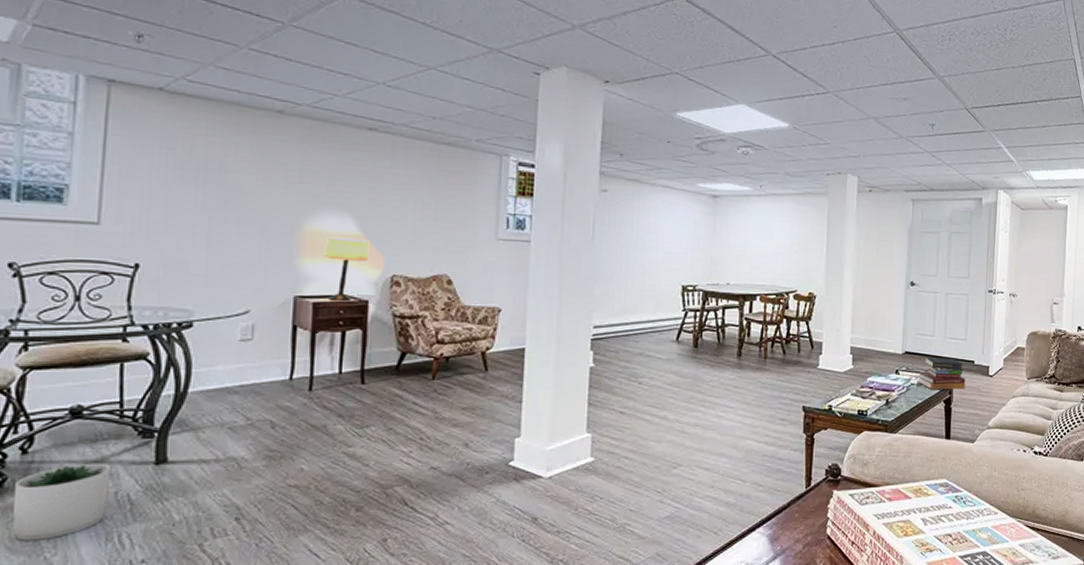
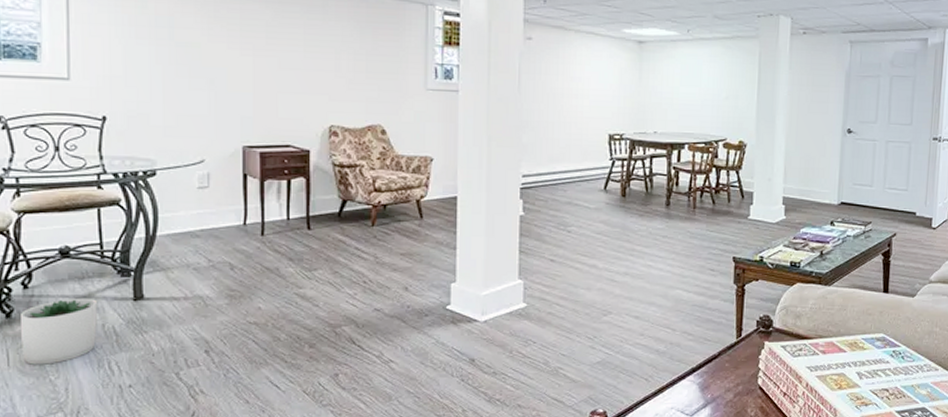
table lamp: present [324,237,370,302] -> none [267,89,308,152]
books: present [917,357,966,390] -> none [853,208,906,242]

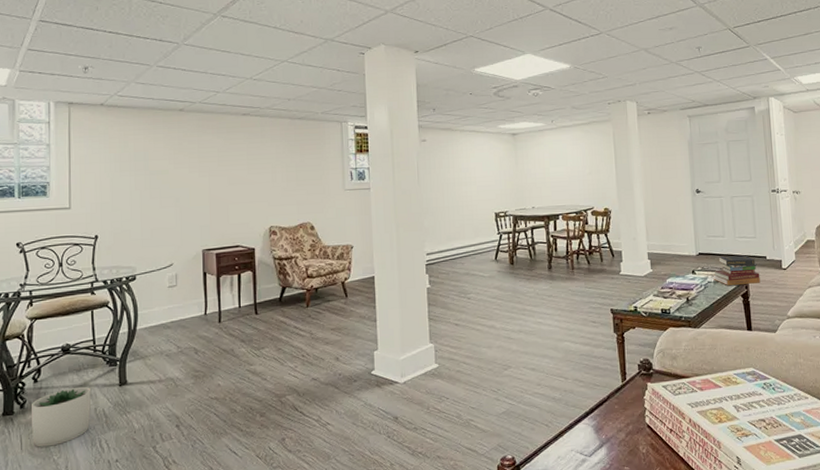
books: none [853,208,906,242] -> present [713,255,760,286]

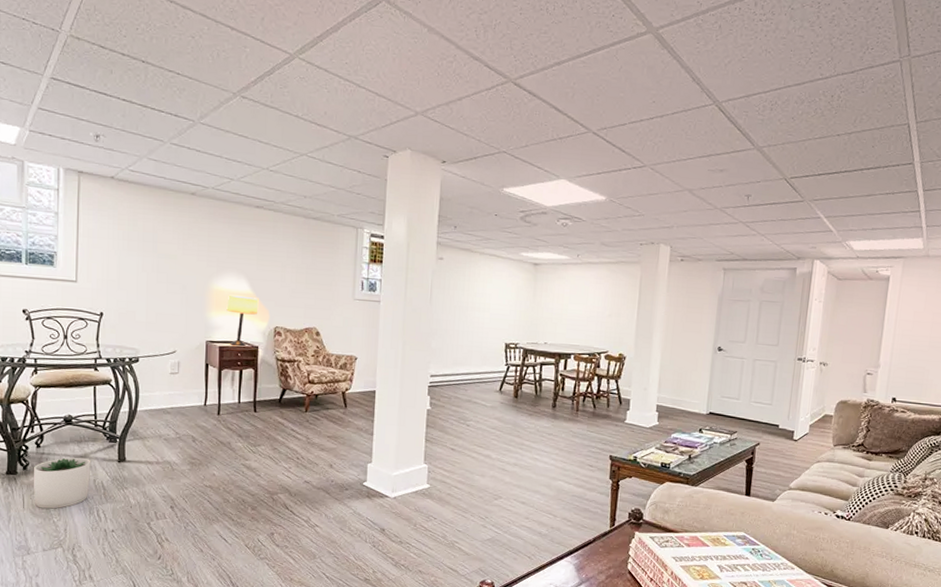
table lamp: none [220,200,252,251] -> present [226,295,259,347]
books: present [713,255,760,286] -> none [719,419,769,451]

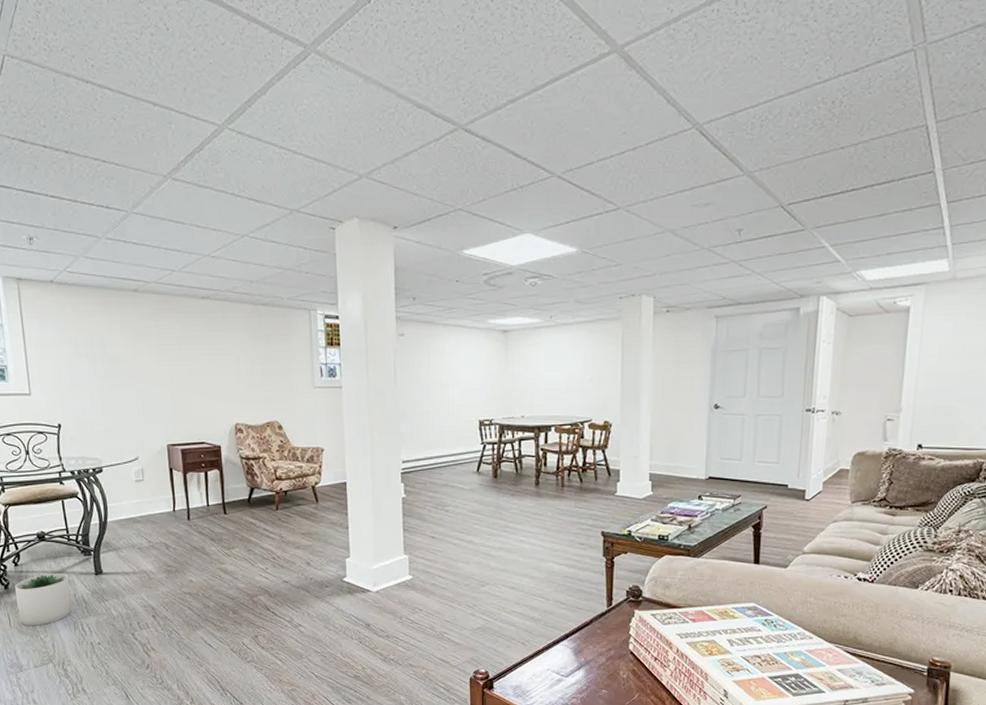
table lamp: present [226,295,259,347] -> none [183,394,217,448]

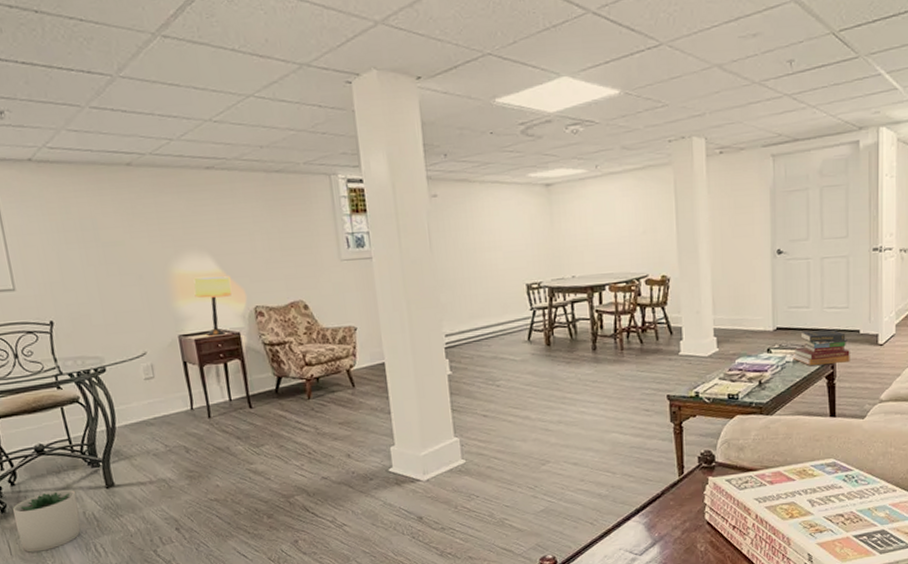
table lamp: none [183,394,217,448] -> present [193,276,232,337]
books: none [722,482,778,515] -> present [792,329,850,366]

